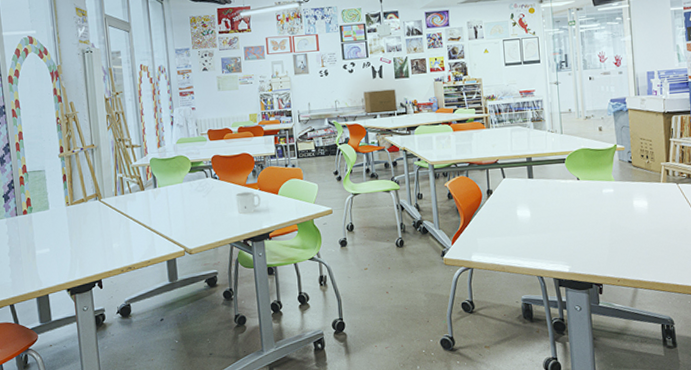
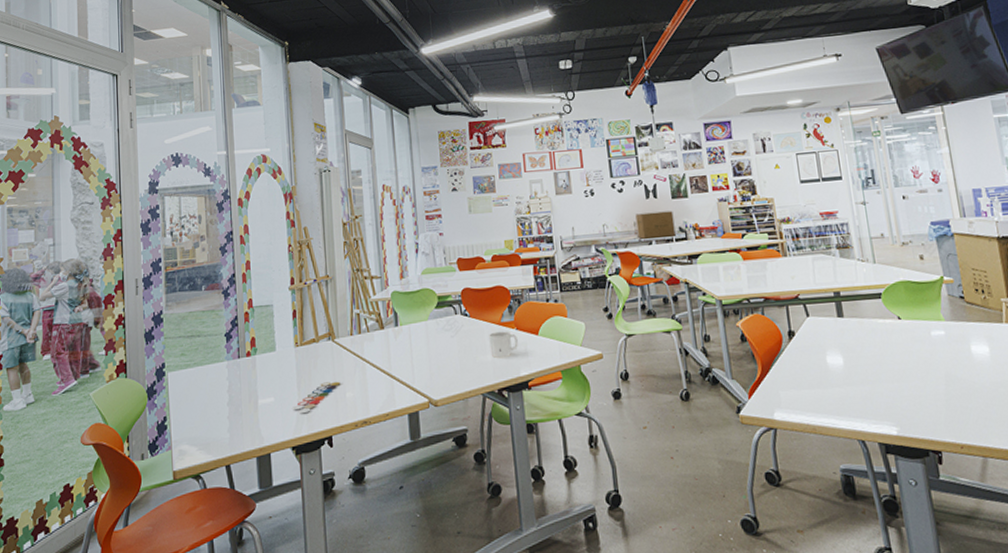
paint palette: none [65,234,108,262] -> present [291,381,341,414]

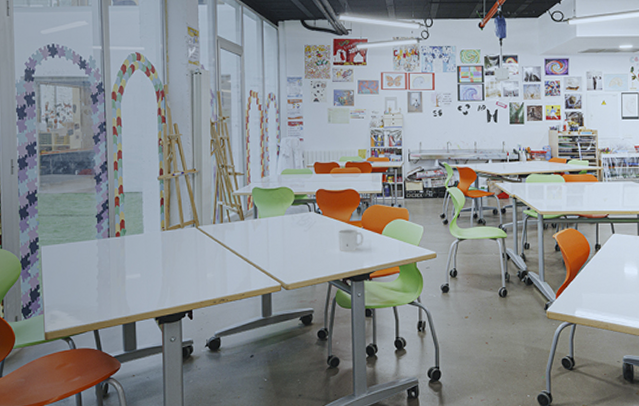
paint palette: present [291,381,341,414] -> none [156,263,202,290]
box: present [635,210,676,240] -> none [477,134,510,158]

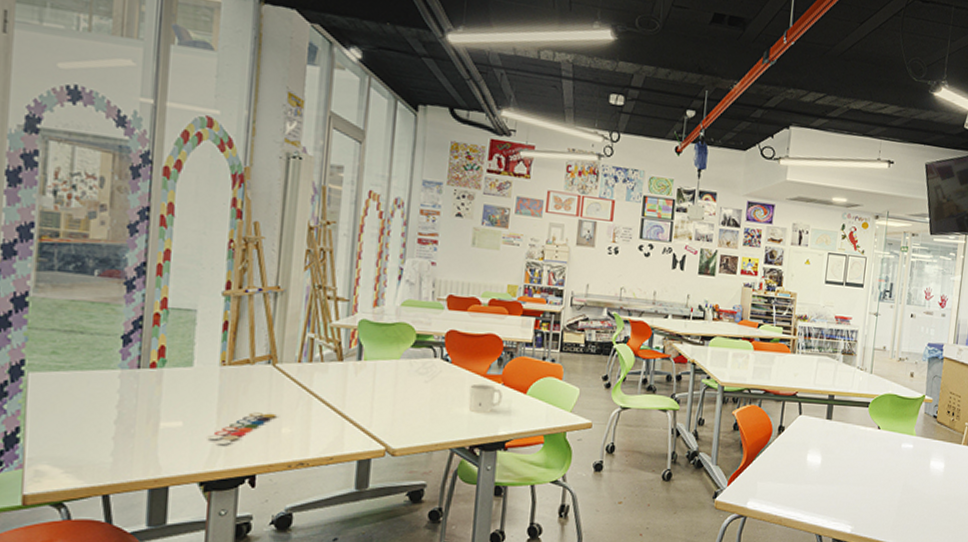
paint palette: none [156,263,202,290] -> present [205,412,277,446]

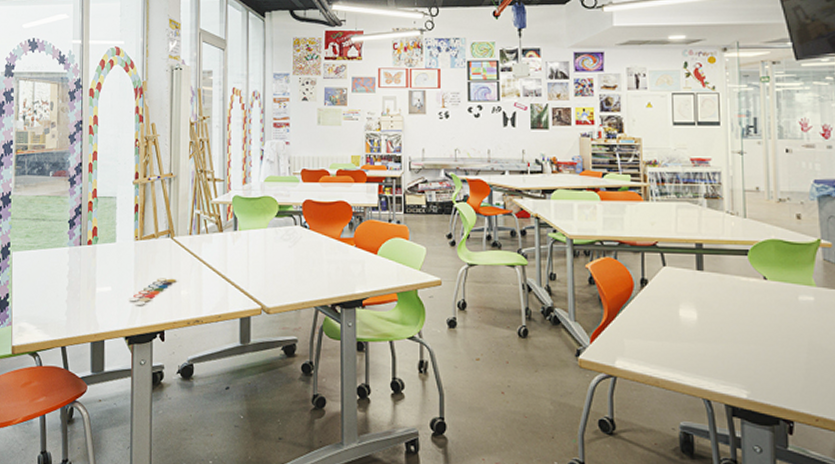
mug: present [468,383,502,414] -> none [327,246,356,274]

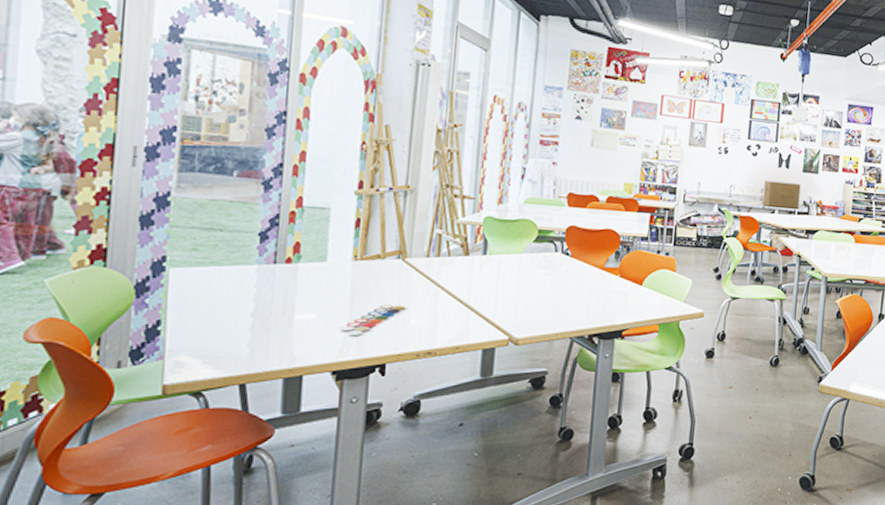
box: none [490,141,531,169] -> present [762,180,801,210]

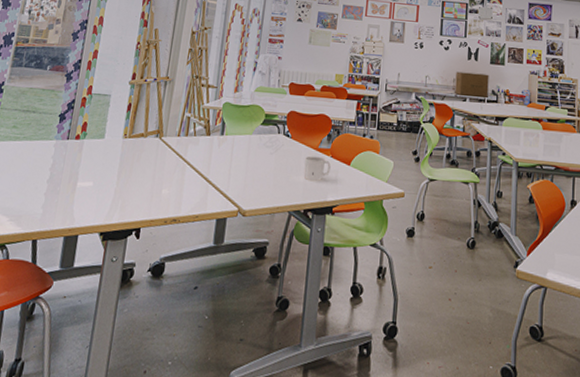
paint palette: present [338,304,406,336] -> none [107,176,159,203]
mug: none [587,276,619,304] -> present [303,156,331,182]

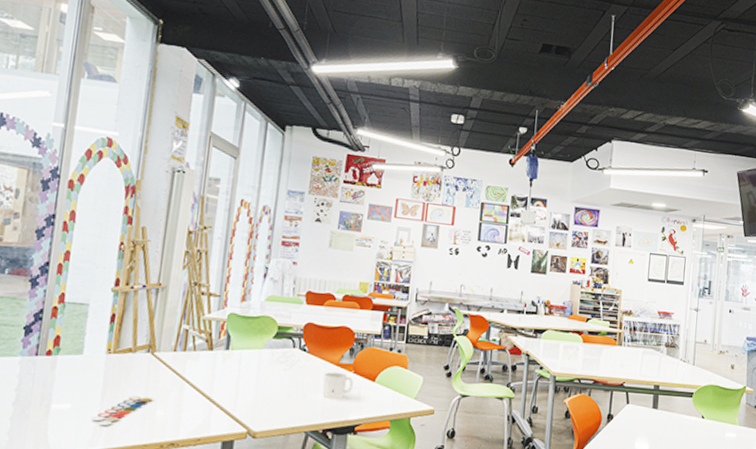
paint palette: none [107,176,159,203] -> present [90,396,153,426]
box: present [455,71,489,99] -> none [492,280,530,310]

